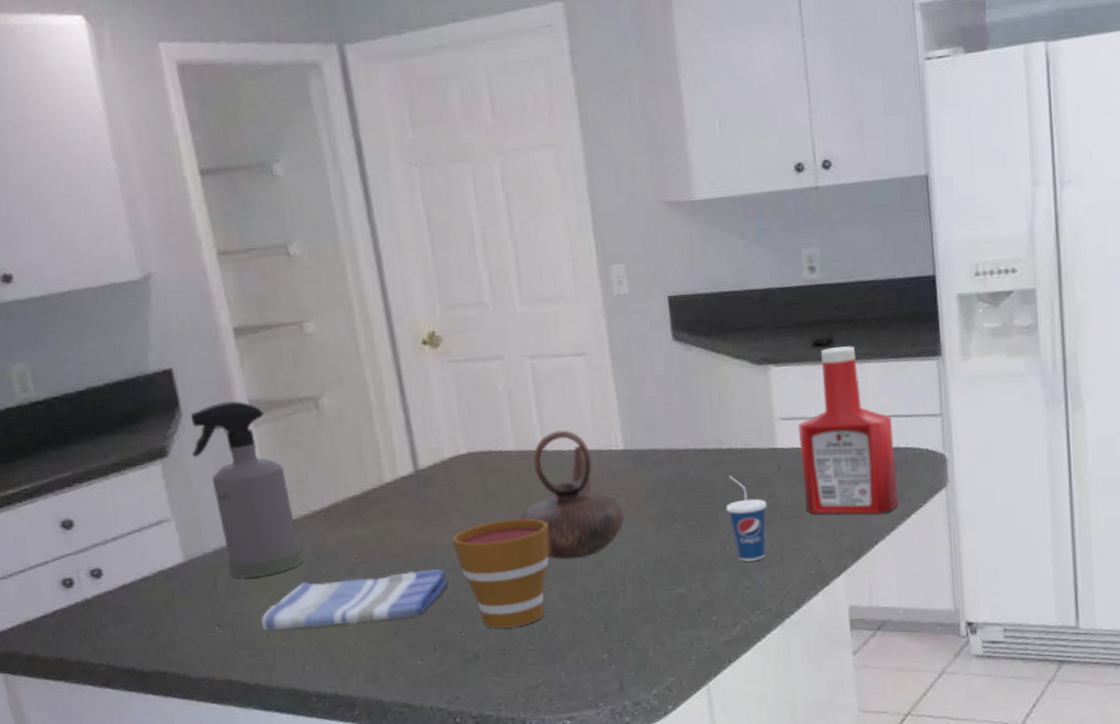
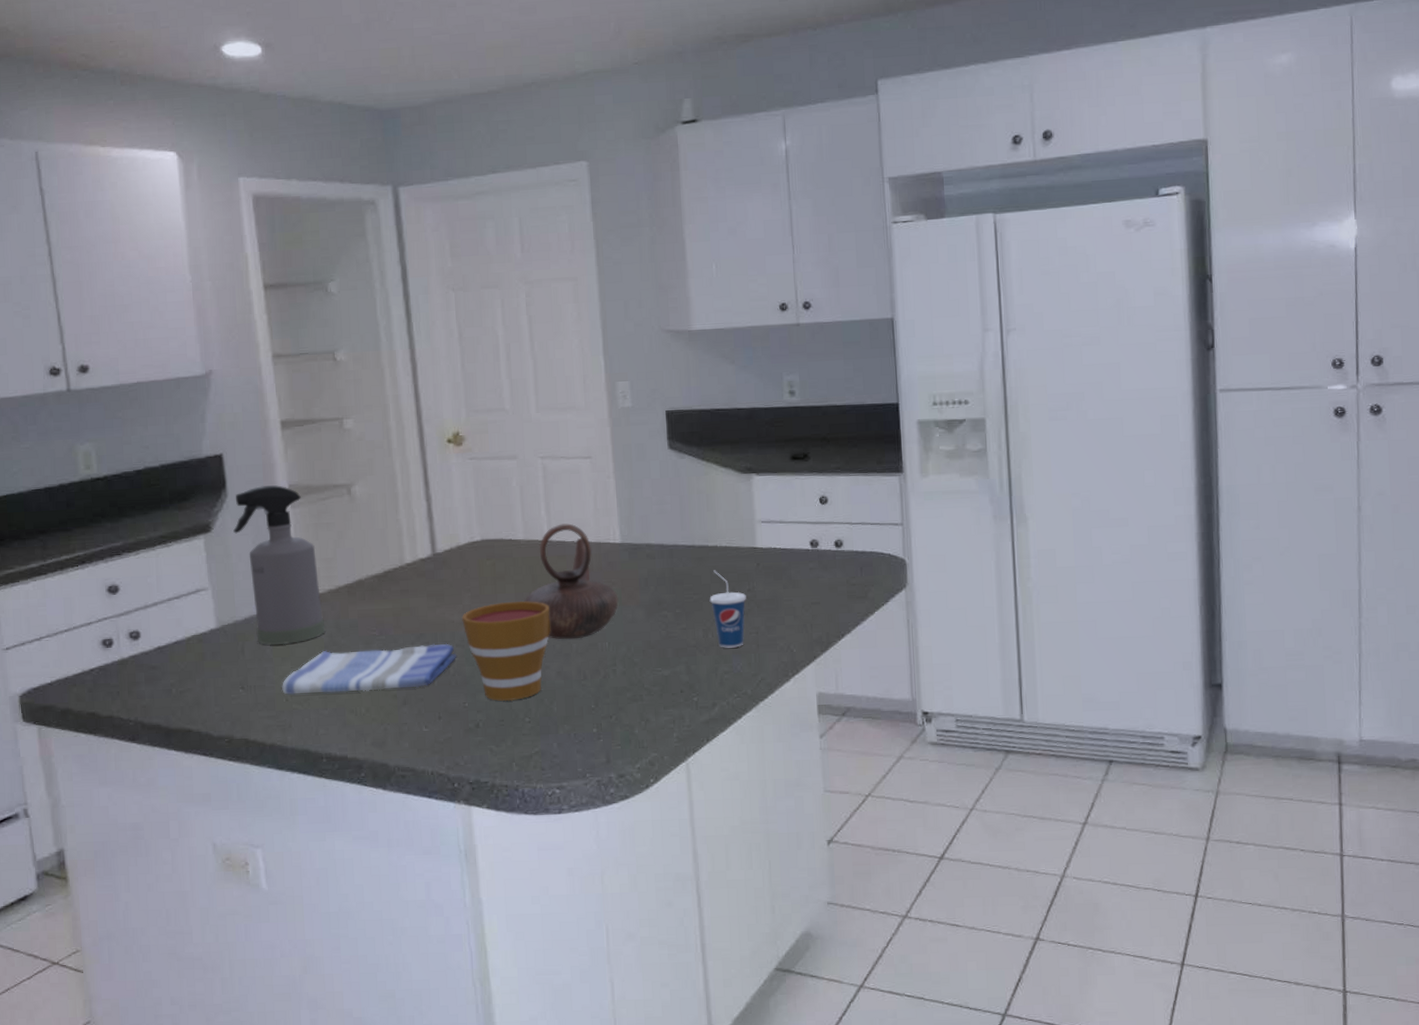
ketchup bottle: present [797,346,899,514] -> none [775,460,863,610]

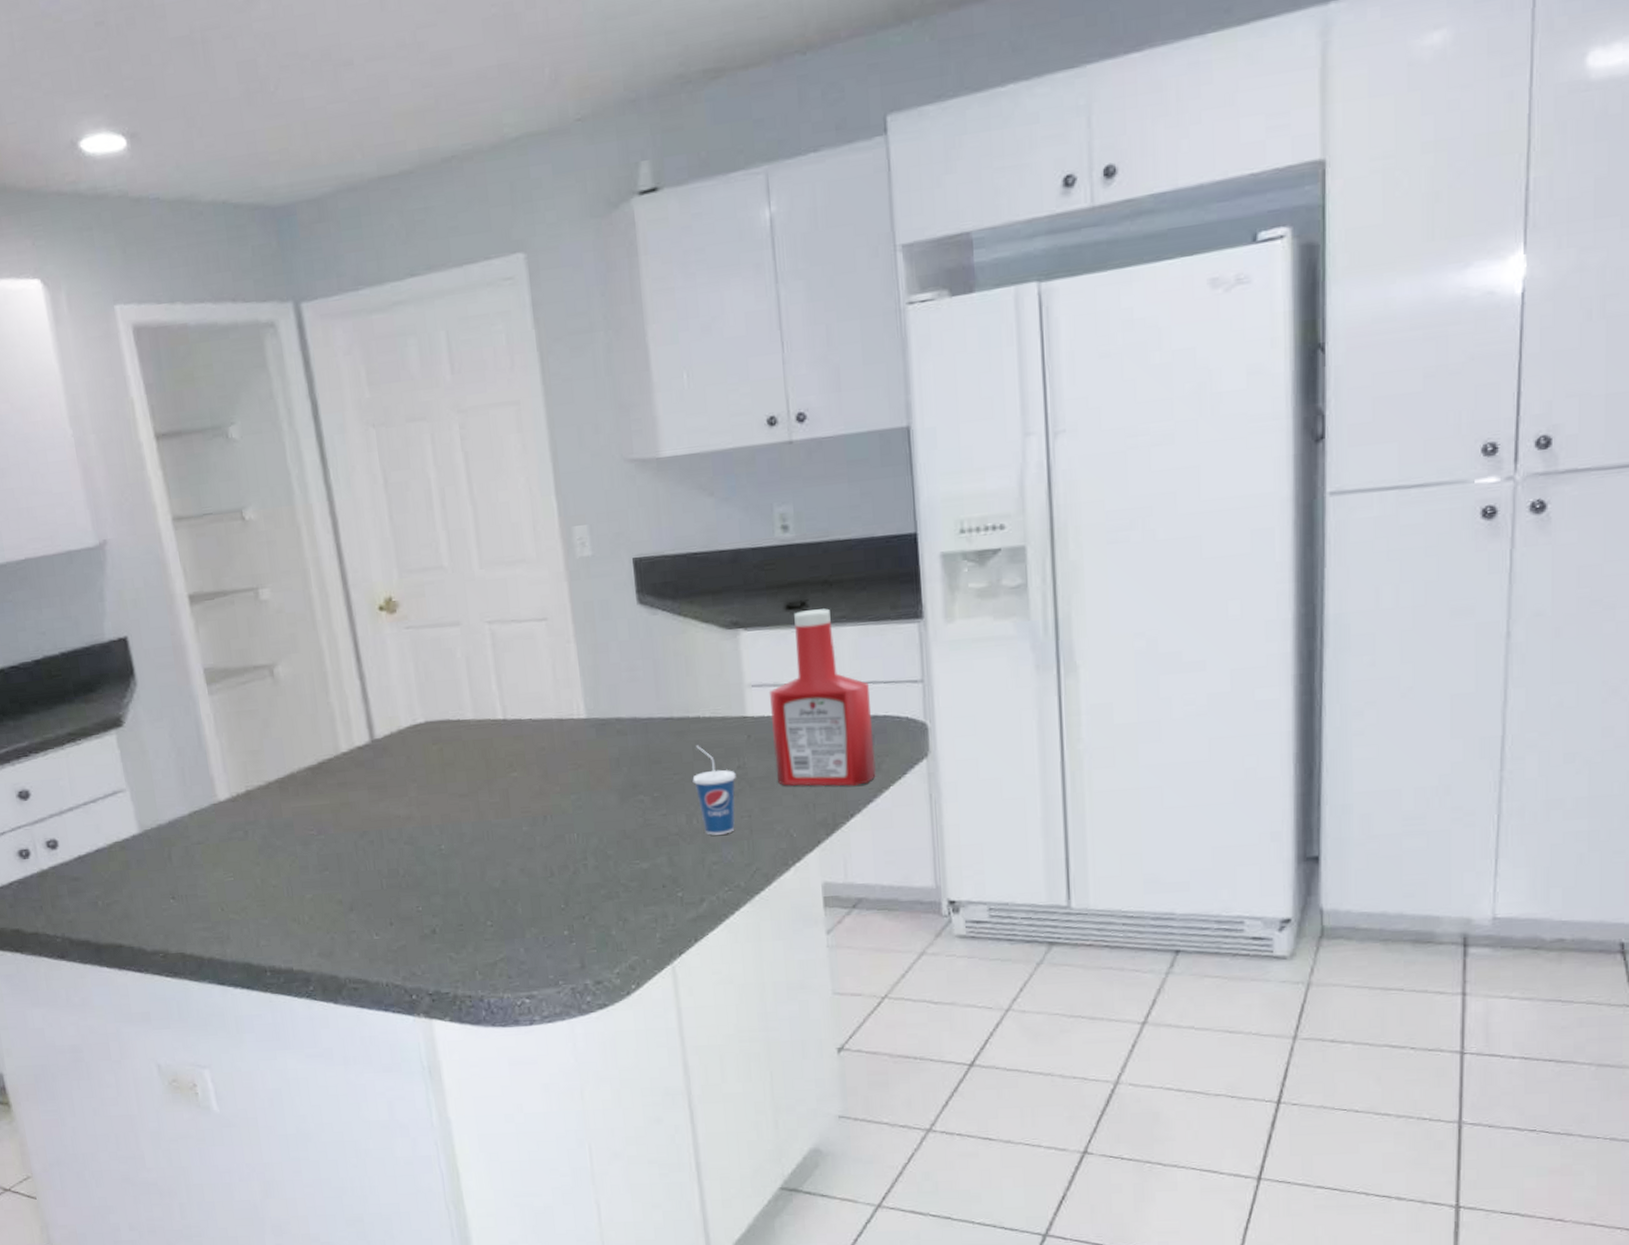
spray bottle: present [233,485,326,645] -> none [146,669,258,850]
dish towel: present [282,643,457,695] -> none [215,841,407,904]
cup: present [462,601,551,702] -> none [409,789,511,904]
teapot: present [524,523,619,640] -> none [478,698,587,833]
ketchup bottle: none [775,460,863,610] -> present [768,608,876,786]

